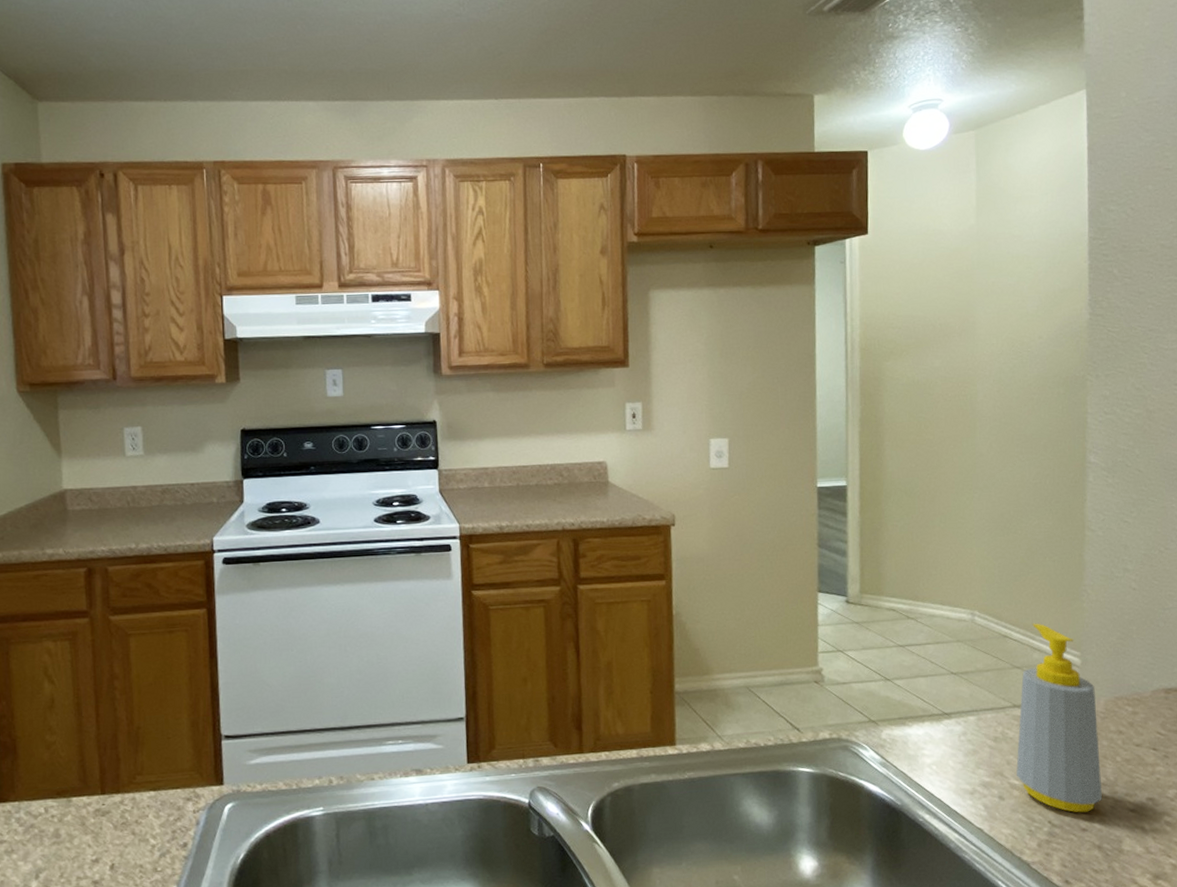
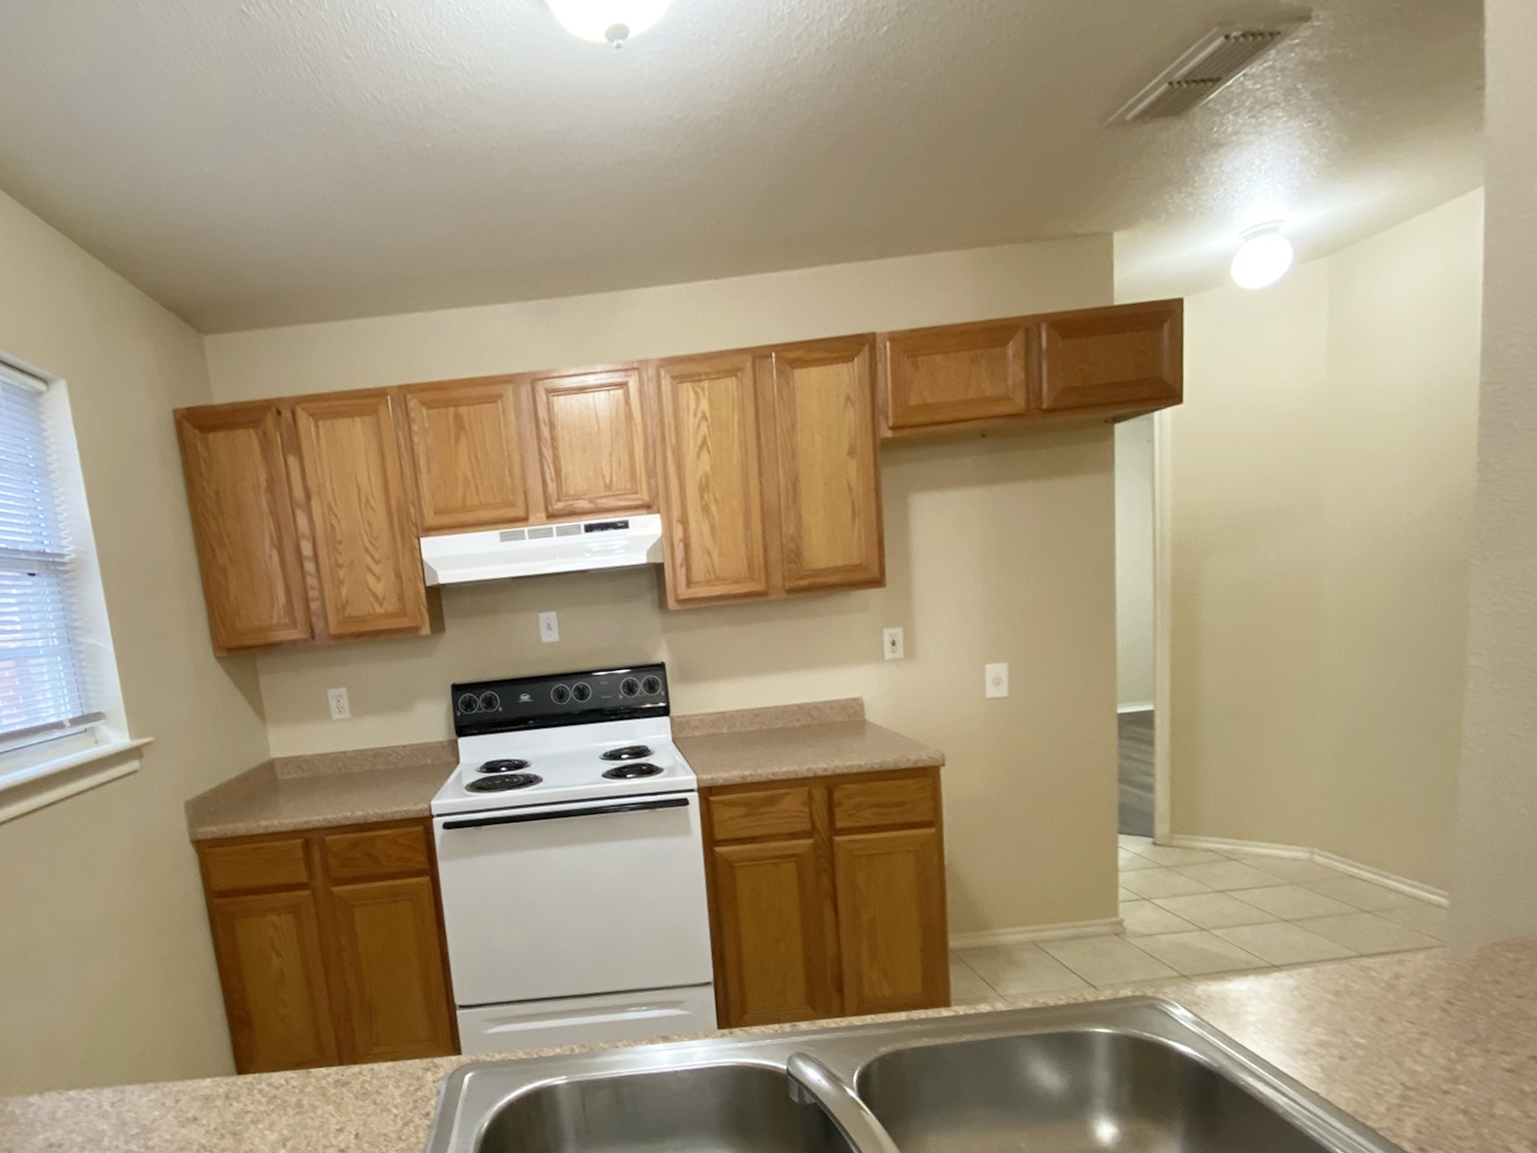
soap bottle: present [1016,623,1102,813] -> none [1361,860,1470,1074]

